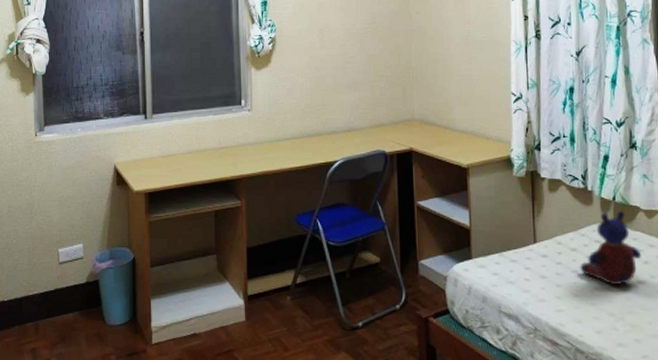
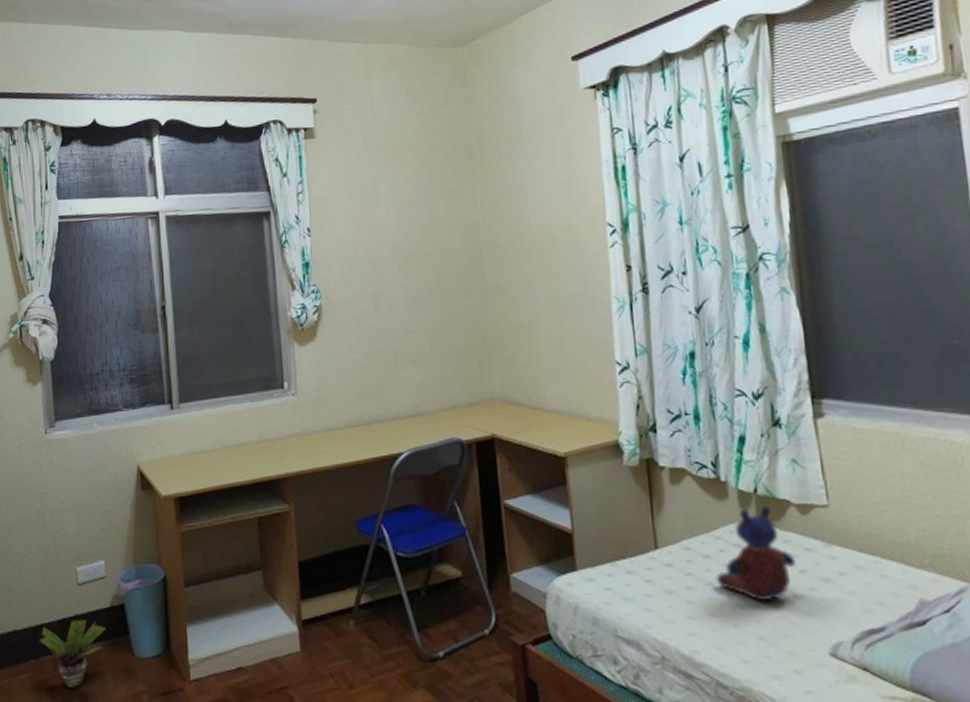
potted plant: none [24,293,82,349] -> present [39,620,106,688]

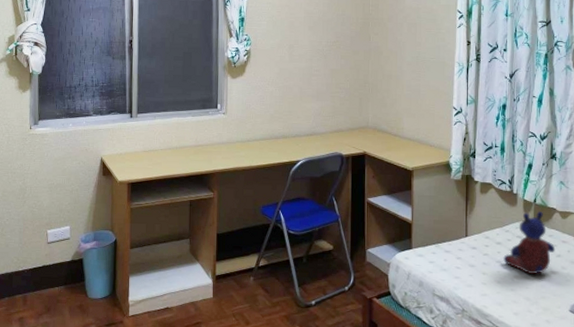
potted plant: present [39,620,106,688] -> none [14,269,67,319]

